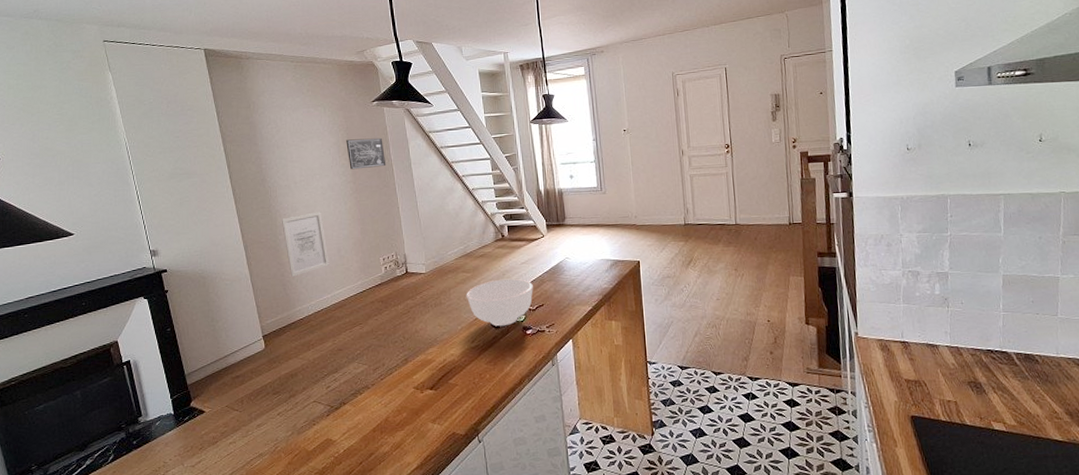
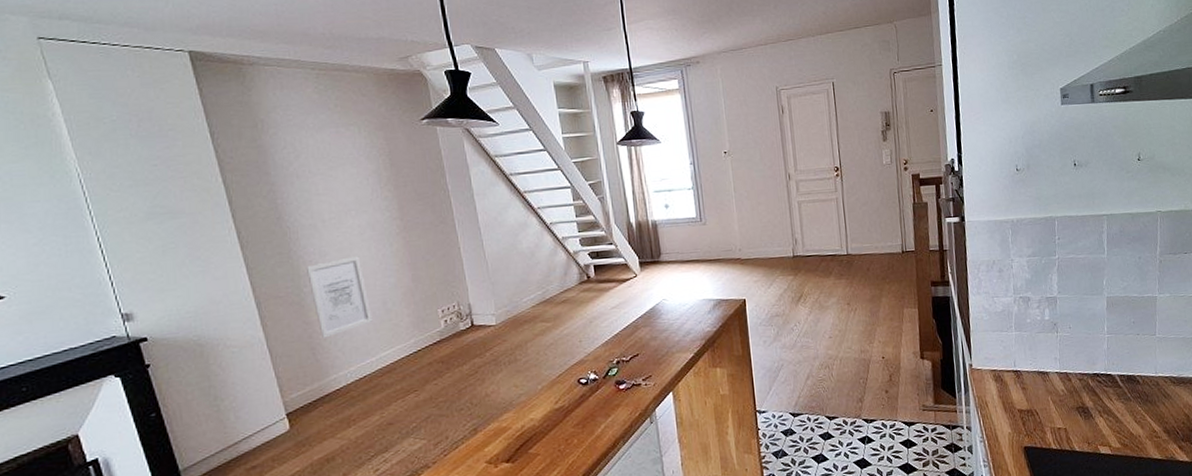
wall art: present [346,137,386,170] -> none [389,163,442,204]
bowl: present [466,278,533,327] -> none [546,326,626,383]

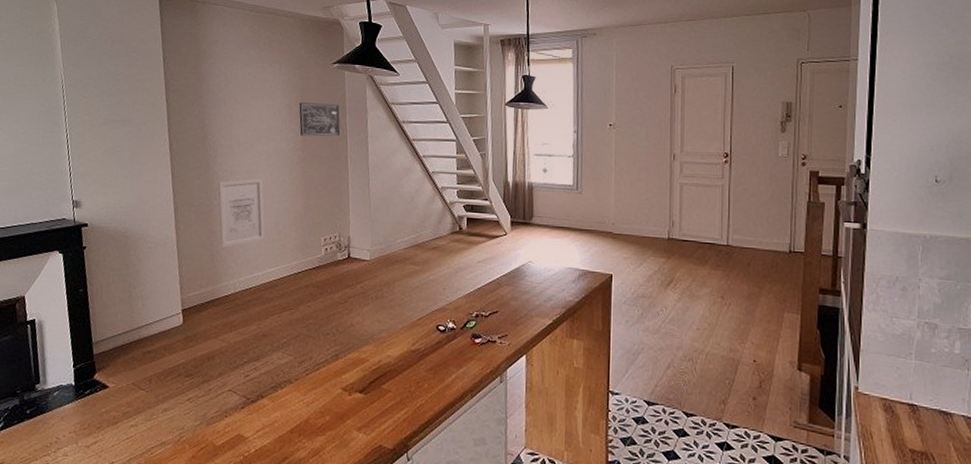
wall art: none [389,163,442,204] -> present [299,102,341,137]

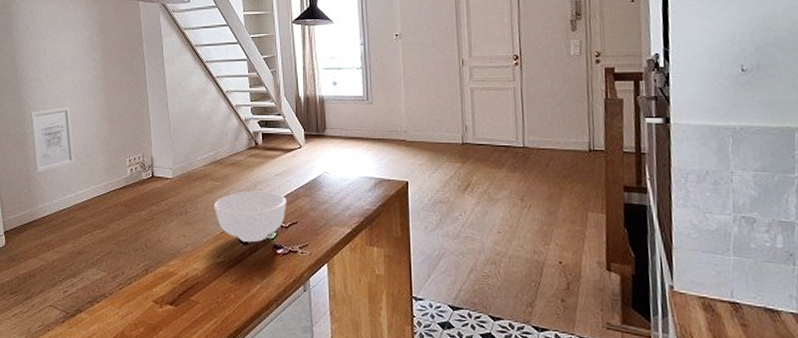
wall art: present [299,102,341,137] -> none [99,33,139,65]
bowl: none [411,277,488,331] -> present [213,190,287,243]

